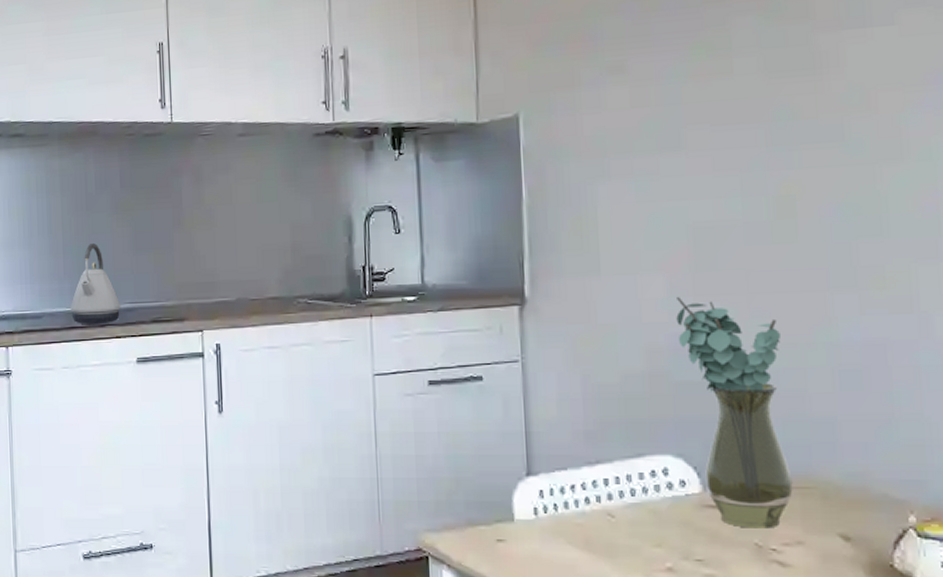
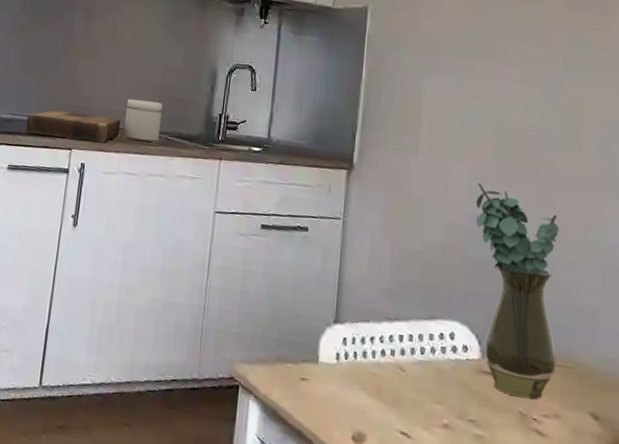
cutting board: none [148,288,253,322] -> present [25,110,121,144]
jar: none [256,263,298,309] -> present [123,98,163,142]

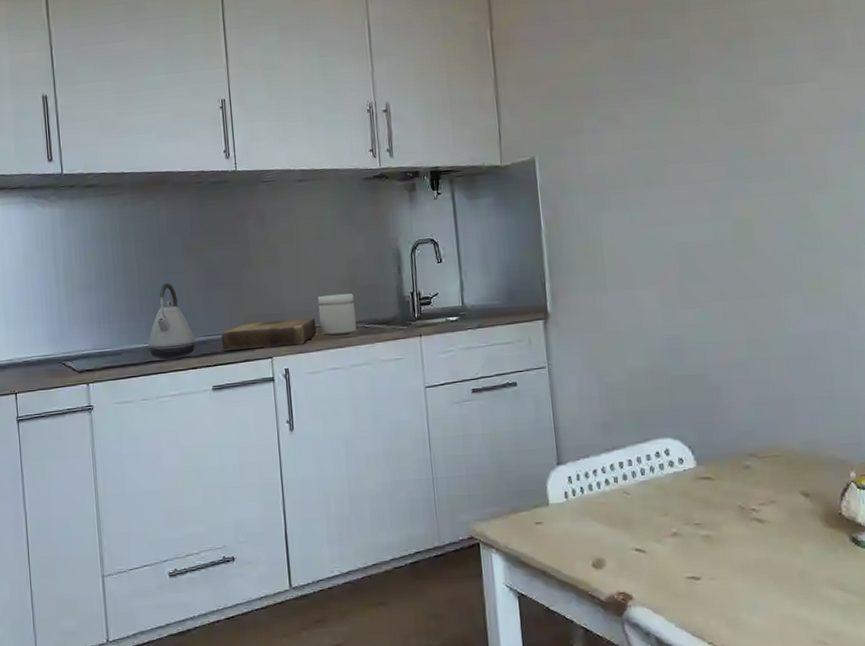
vase: present [476,183,559,400] -> none [668,306,765,494]

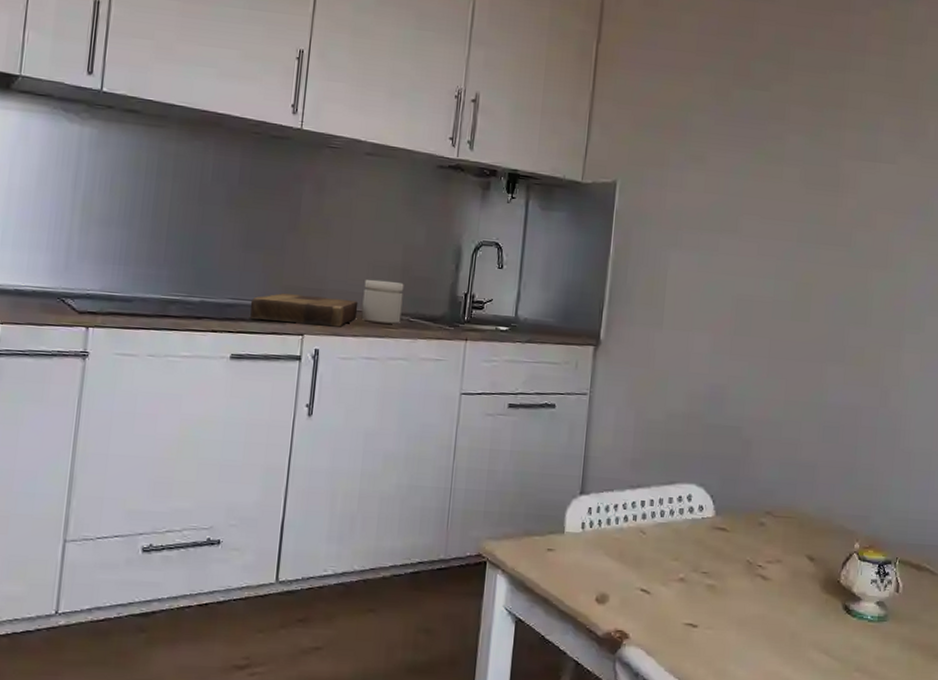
kettle: present [147,283,196,359] -> none [165,234,222,317]

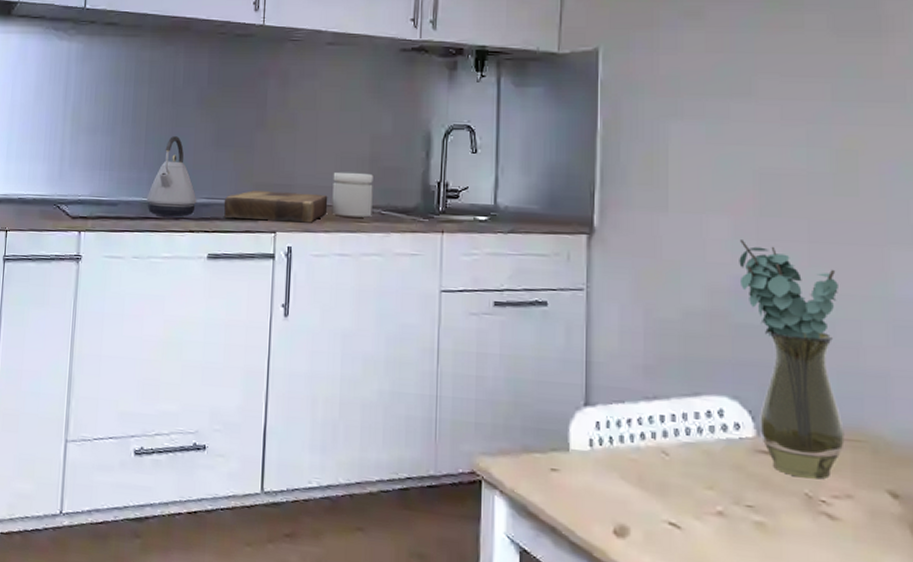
kettle: none [165,234,222,317] -> present [146,136,197,217]
vase: none [714,354,787,549] -> present [739,240,845,479]

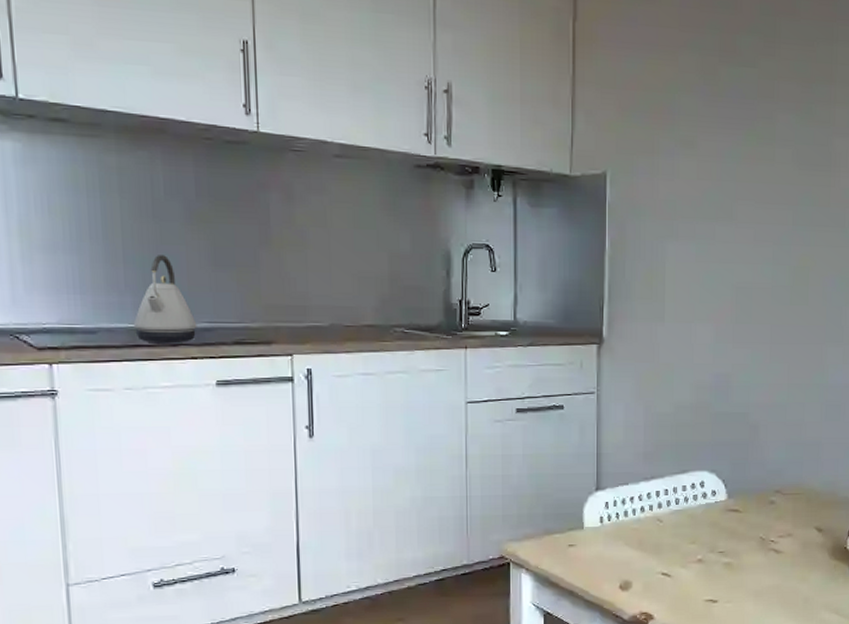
cutting board: present [223,191,328,224] -> none [229,313,348,346]
jar: present [332,172,373,218] -> none [351,291,395,337]
vase: present [739,240,845,479] -> none [719,344,790,526]

